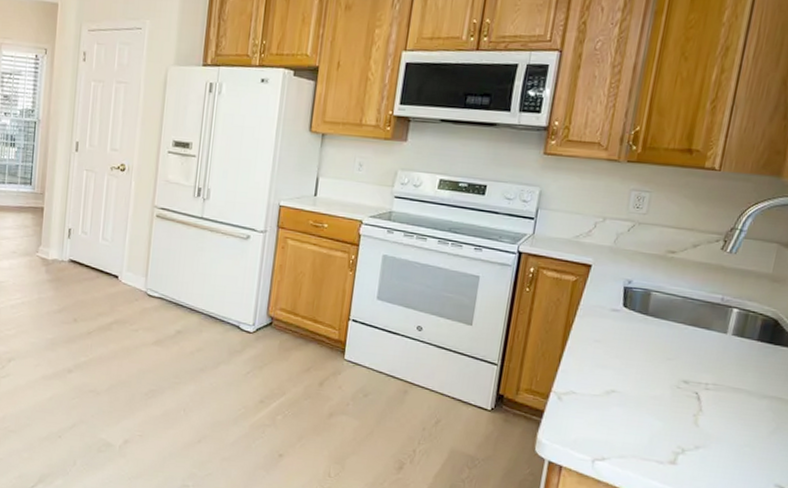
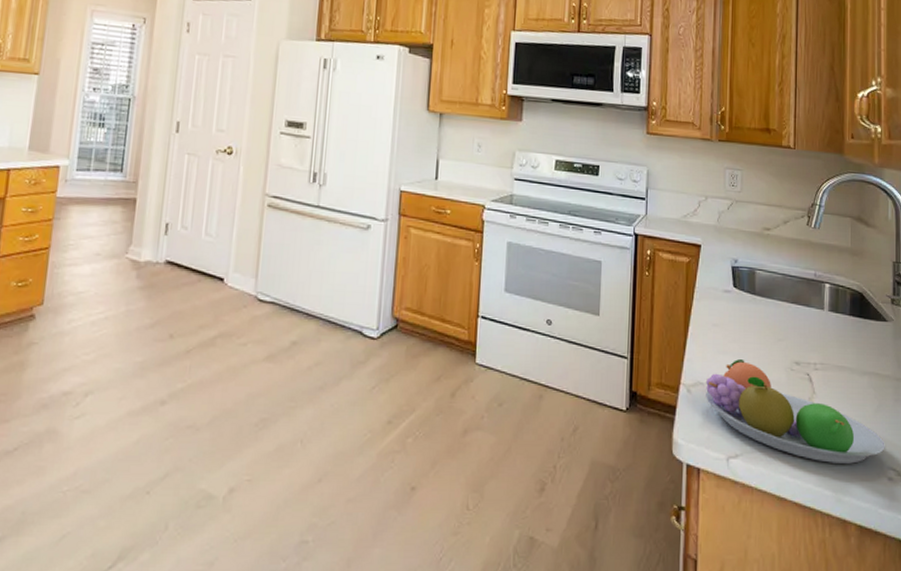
fruit bowl: none [576,374,777,478] -> present [705,359,885,464]

